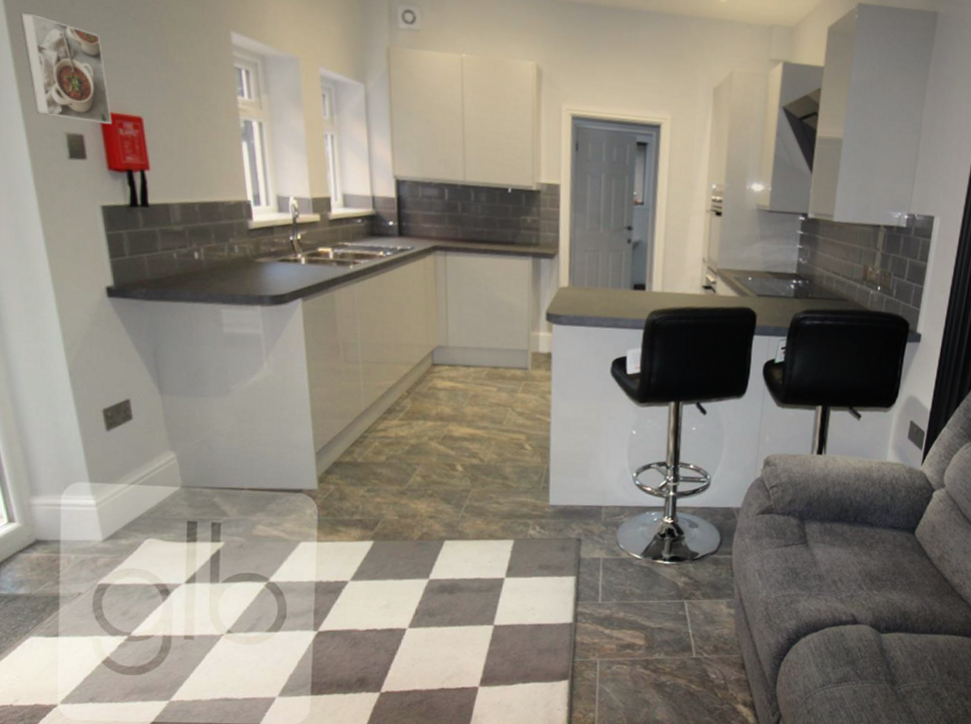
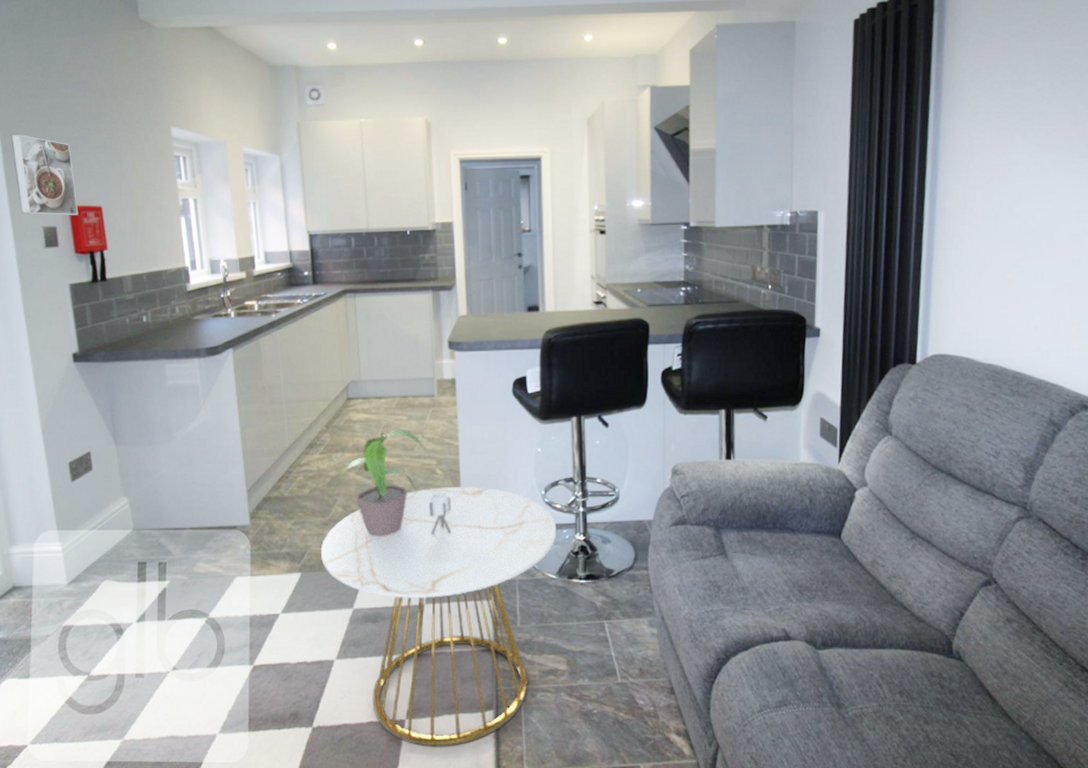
side table: none [396,462,646,713] -> present [320,486,557,747]
potted plant: none [410,400,520,509] -> present [331,428,430,537]

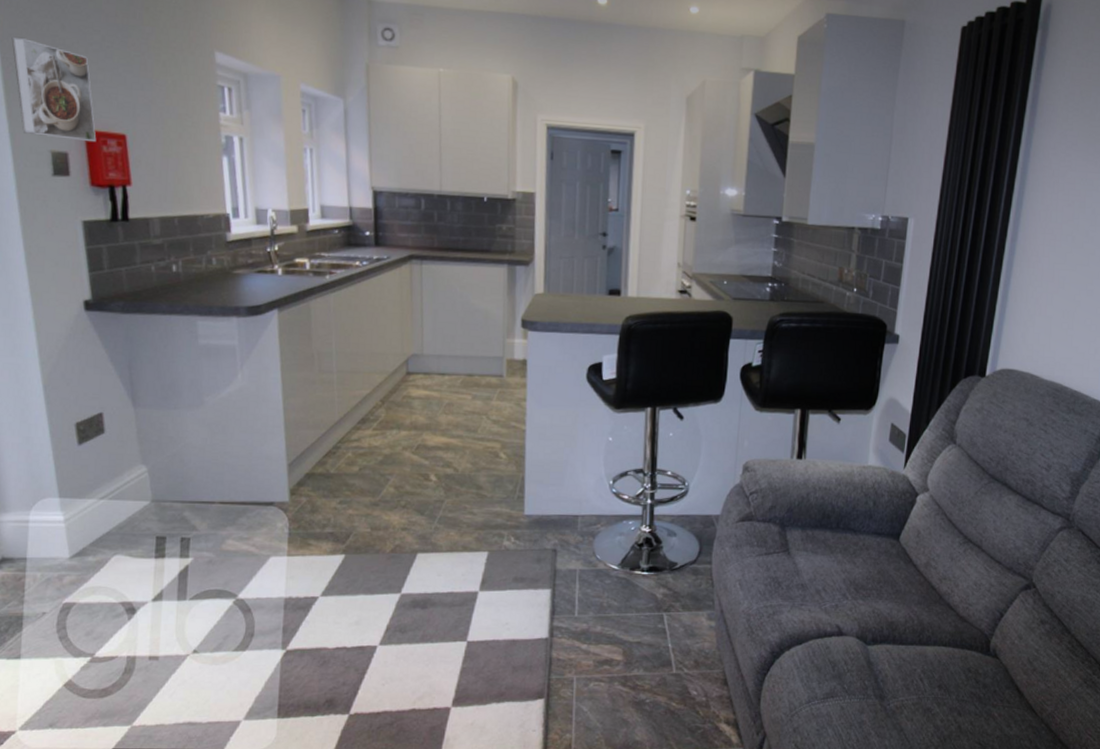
side table: present [320,486,557,747] -> none [368,471,623,735]
potted plant: present [331,428,430,537] -> none [383,408,494,520]

